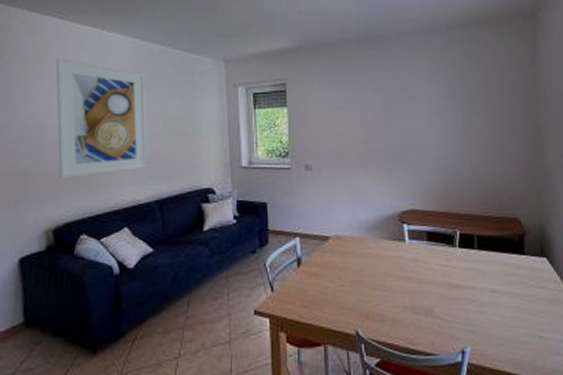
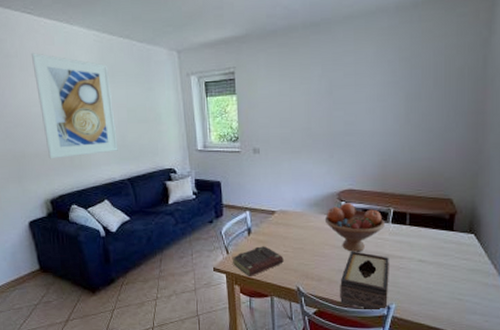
book: none [277,278,339,320] -> present [231,245,284,276]
fruit bowl: none [385,225,452,284] -> present [324,203,385,252]
tissue box: none [406,282,462,361] -> present [340,251,389,314]

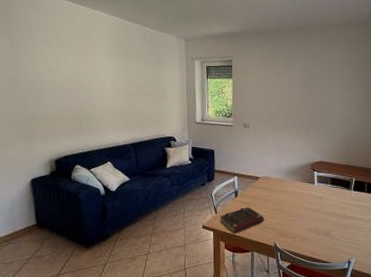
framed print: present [31,53,118,159] -> none [52,29,125,123]
fruit bowl: present [324,203,385,252] -> none [300,172,348,214]
tissue box: present [340,251,389,314] -> none [310,213,351,268]

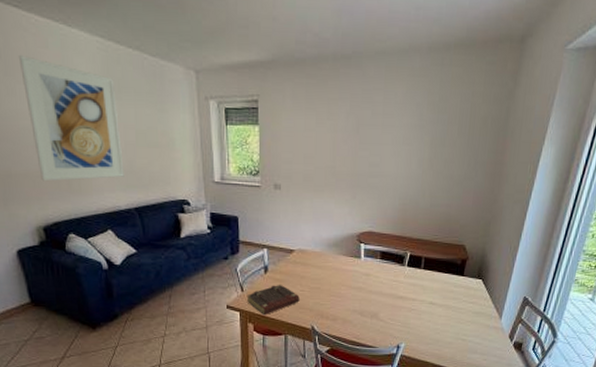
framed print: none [52,29,125,123] -> present [18,55,124,182]

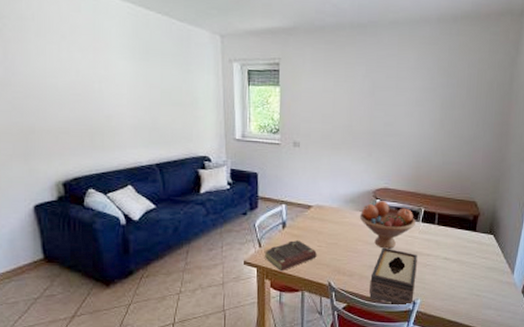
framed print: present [18,55,124,182] -> none [51,18,148,138]
fruit bowl: none [343,245,401,293] -> present [359,201,415,249]
tissue box: none [353,292,402,353] -> present [369,247,417,309]

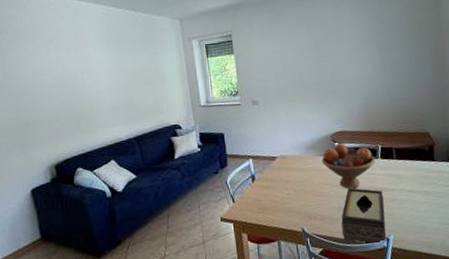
book: present [264,239,317,271] -> none [238,190,287,223]

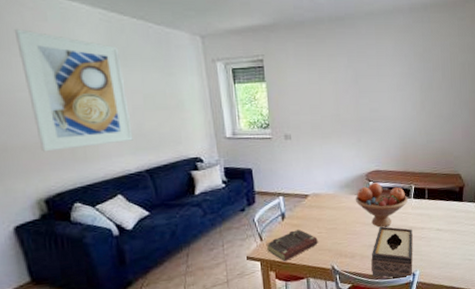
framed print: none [40,27,125,125] -> present [14,29,133,152]
book: none [238,190,287,223] -> present [265,228,318,261]

